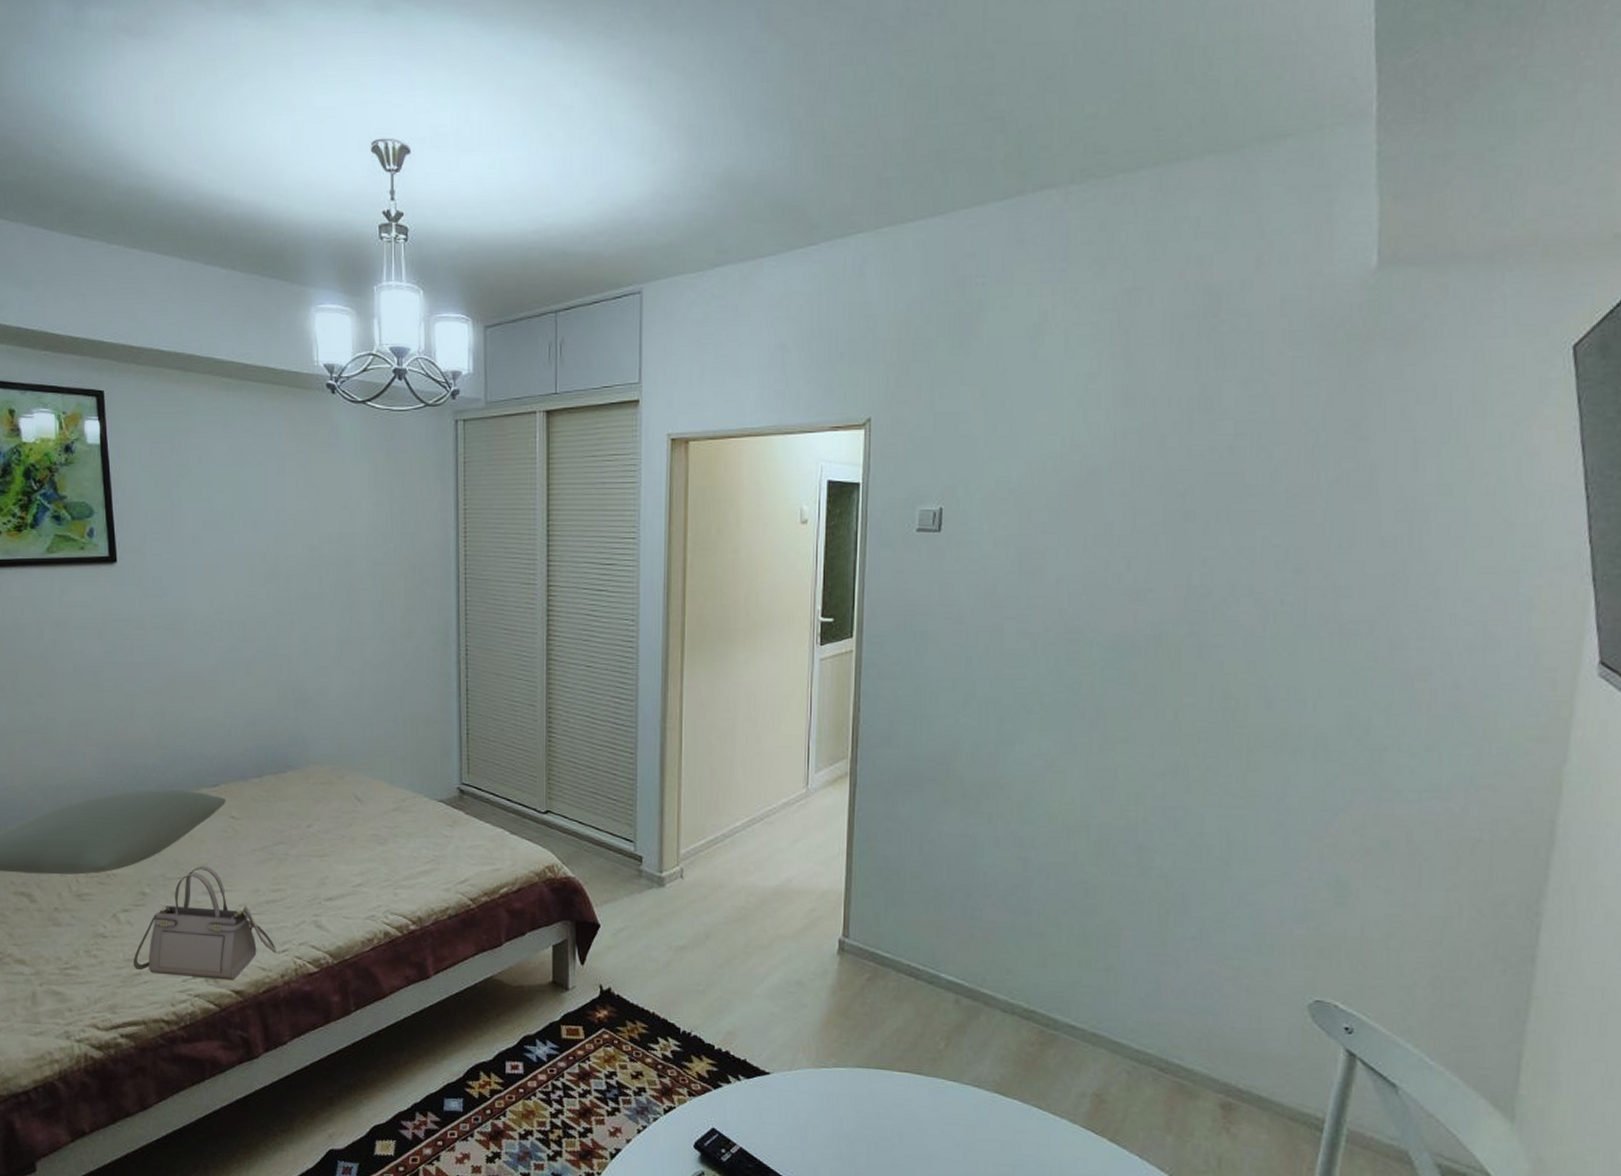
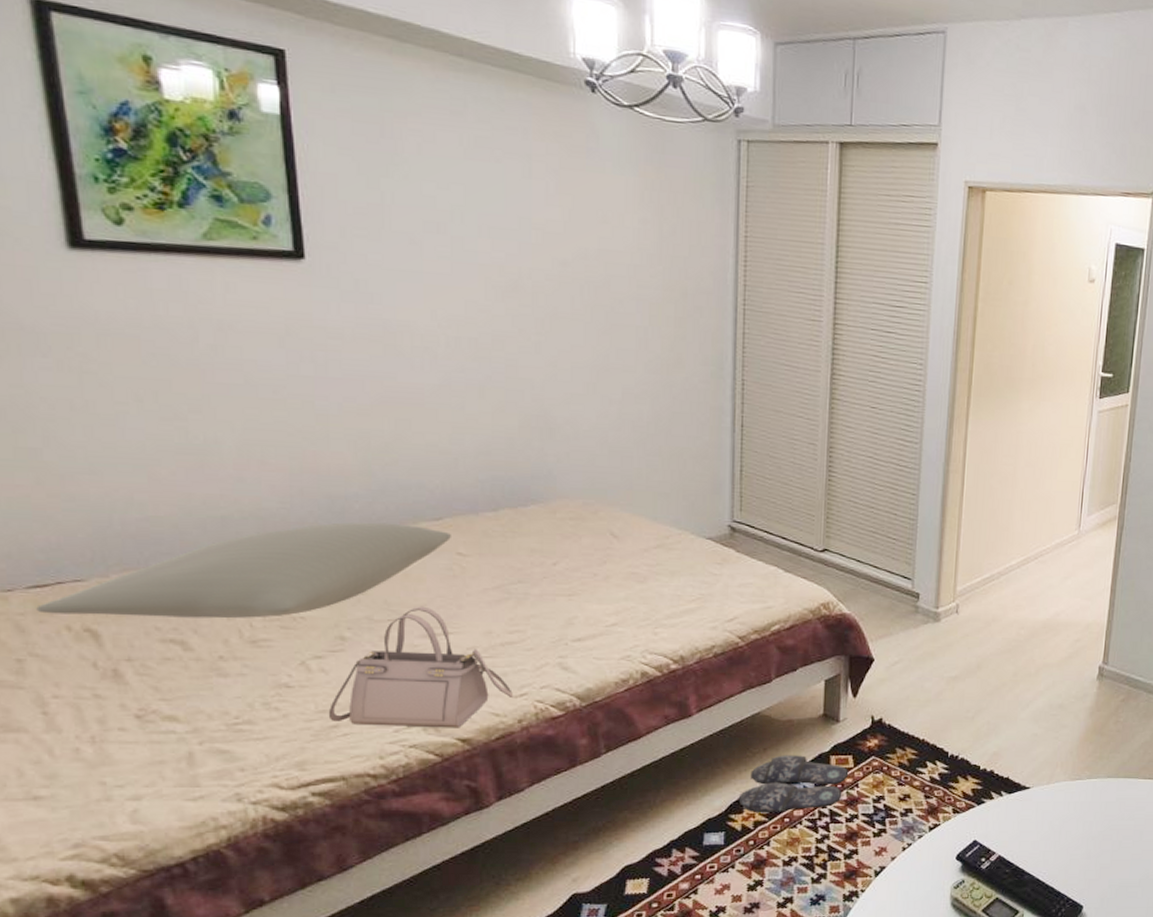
slippers: none [474,1022,579,1082] -> present [738,755,848,813]

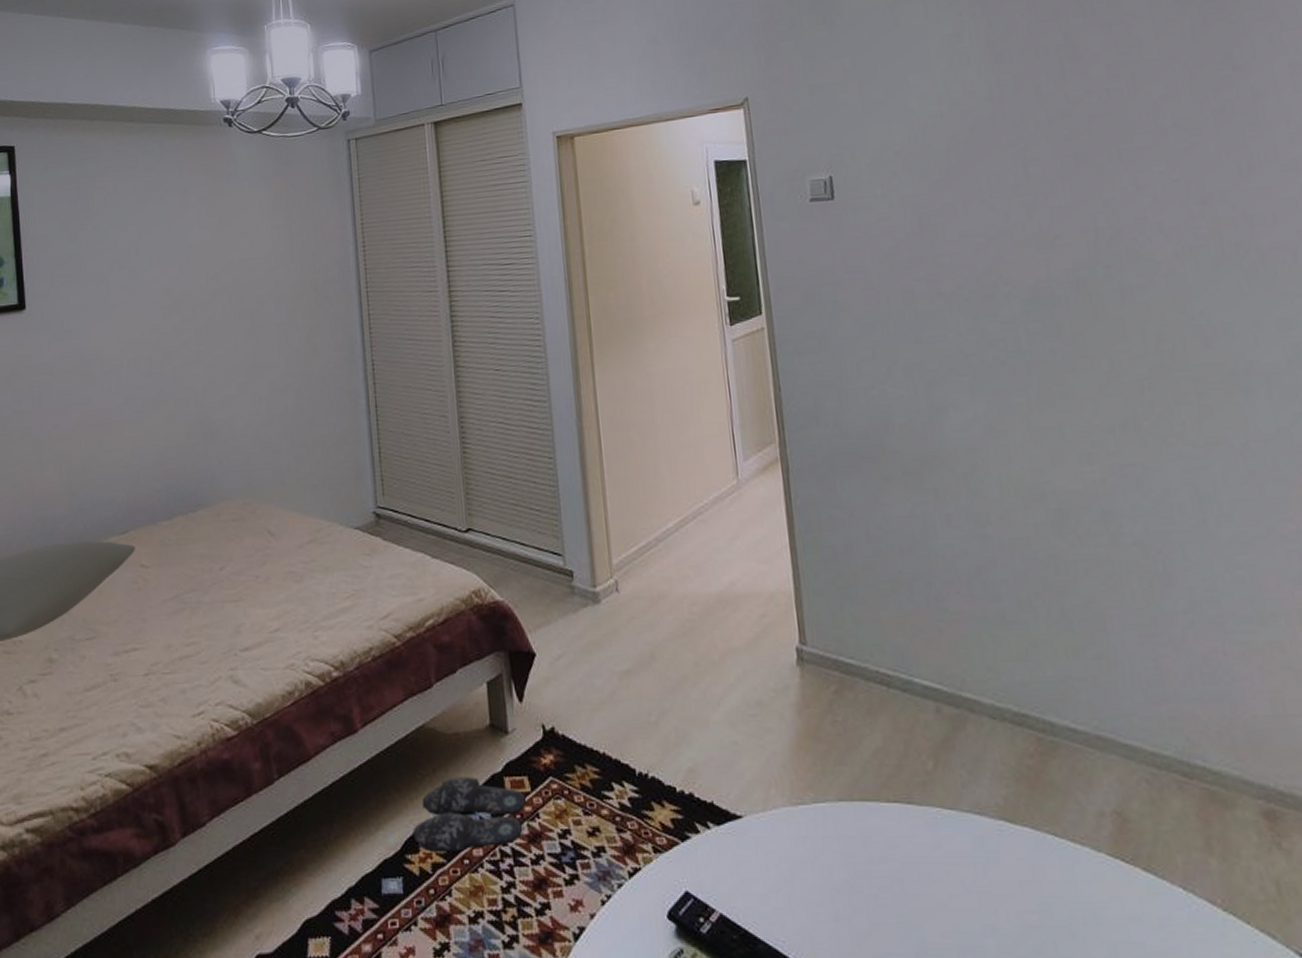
handbag: present [328,606,514,728] -> none [39,622,193,754]

